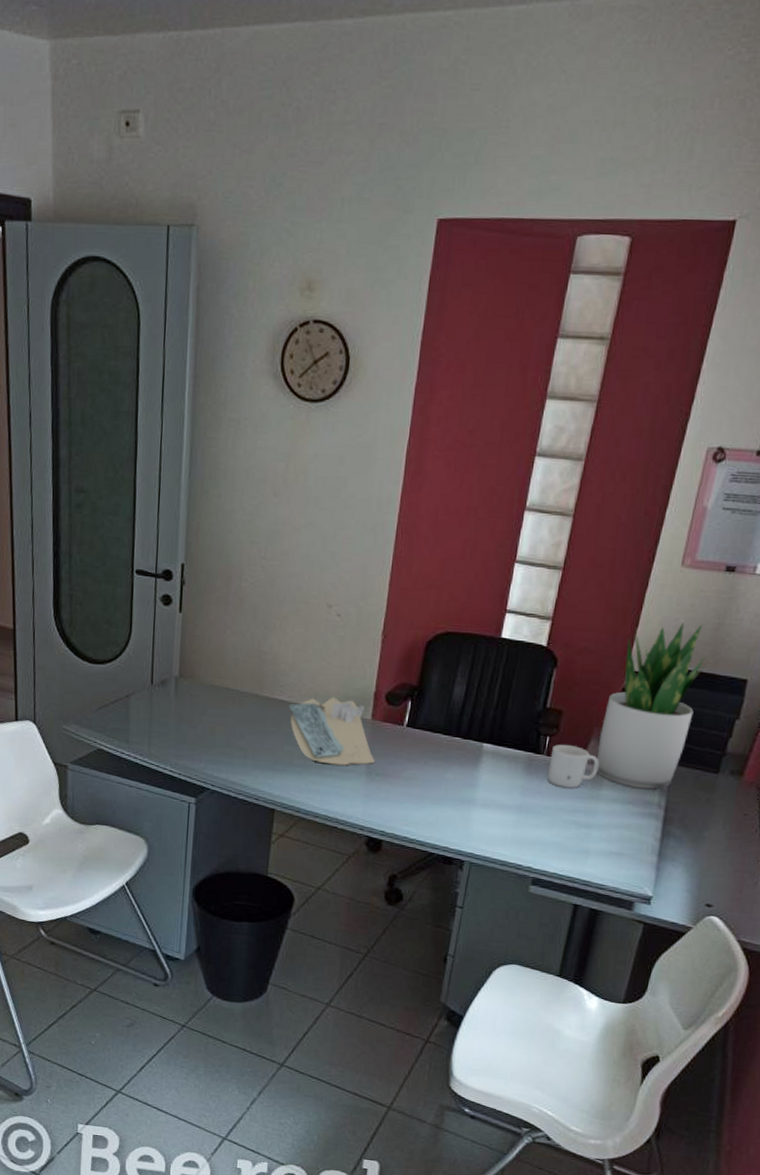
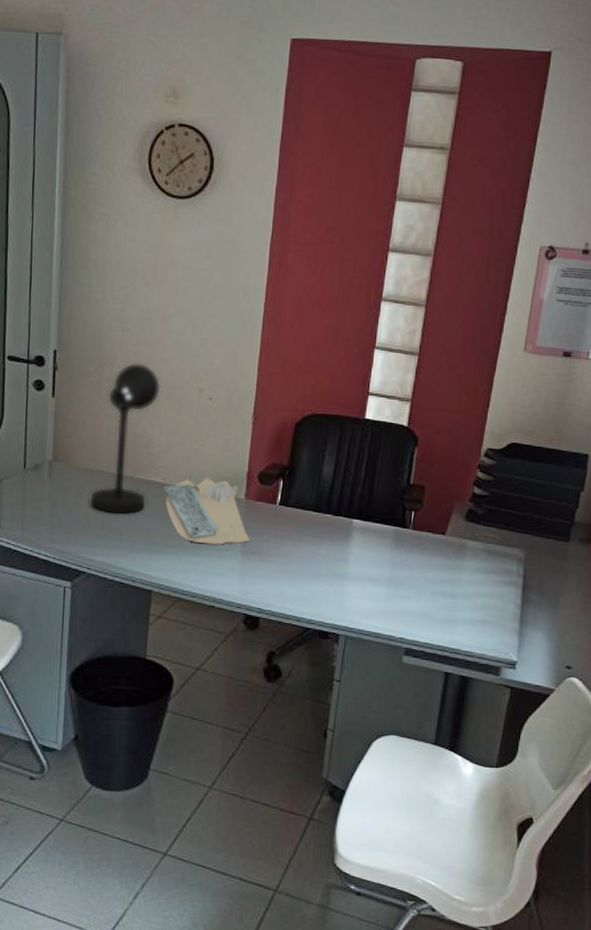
desk lamp: none [214,576,289,734] -> present [89,362,161,516]
mug: present [547,744,599,789] -> none [414,518,461,561]
planter: present [597,623,707,790] -> none [459,403,552,559]

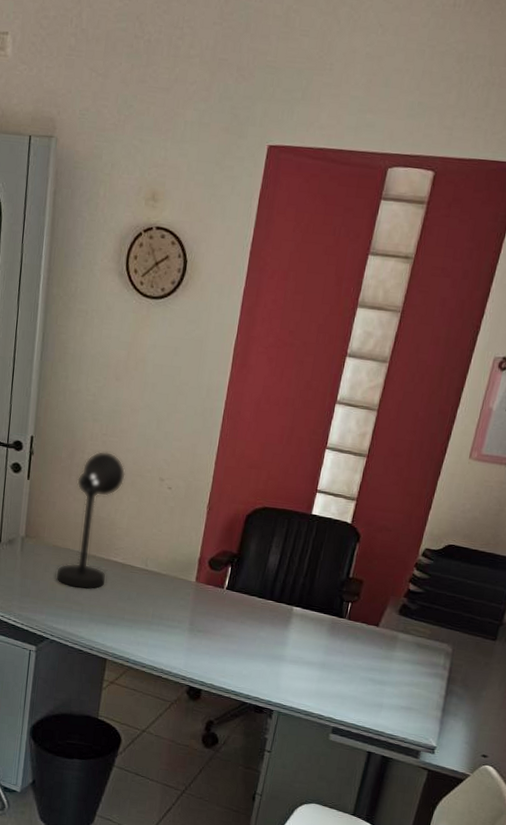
papers: present [163,478,251,545] -> none [122,560,198,623]

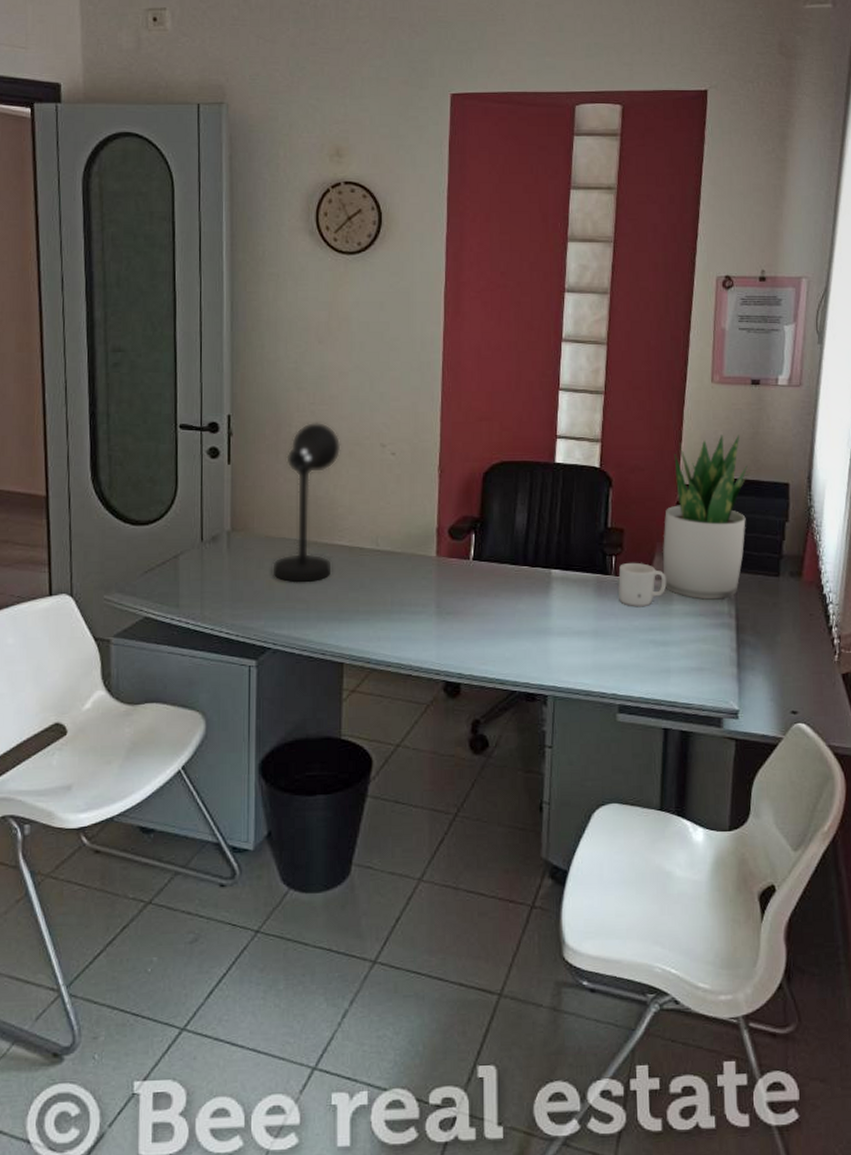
mug: none [348,610,394,650] -> present [618,562,667,608]
planter: none [391,508,489,654] -> present [663,435,750,600]

